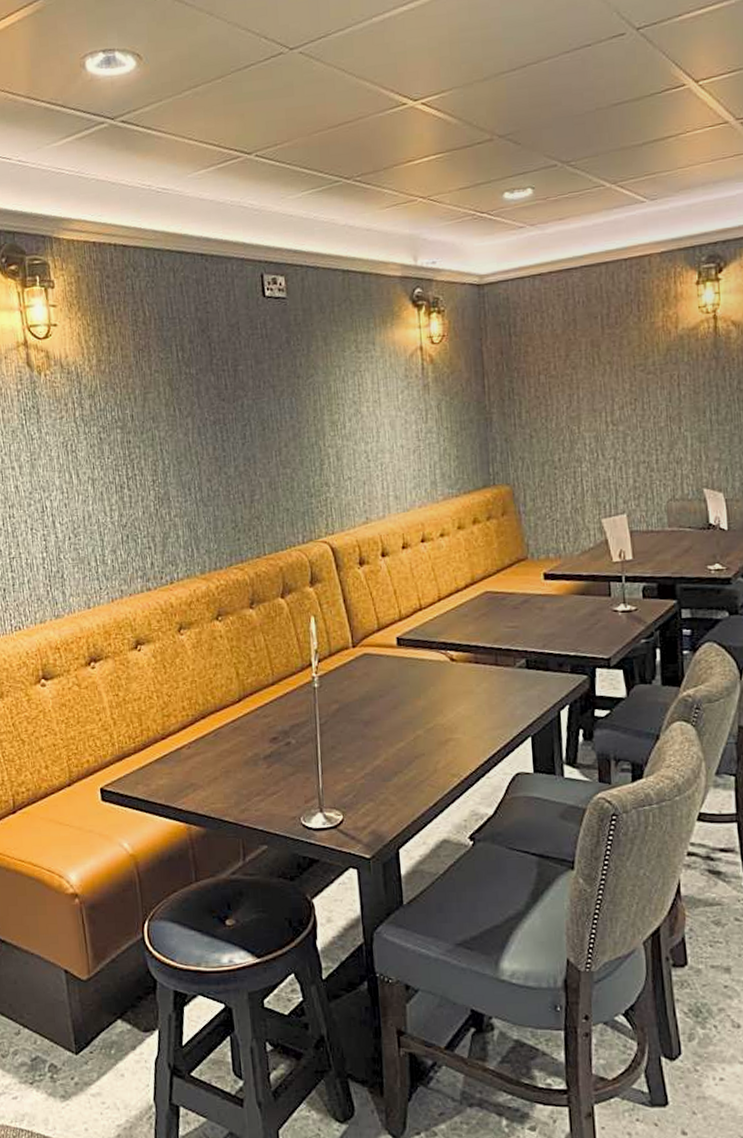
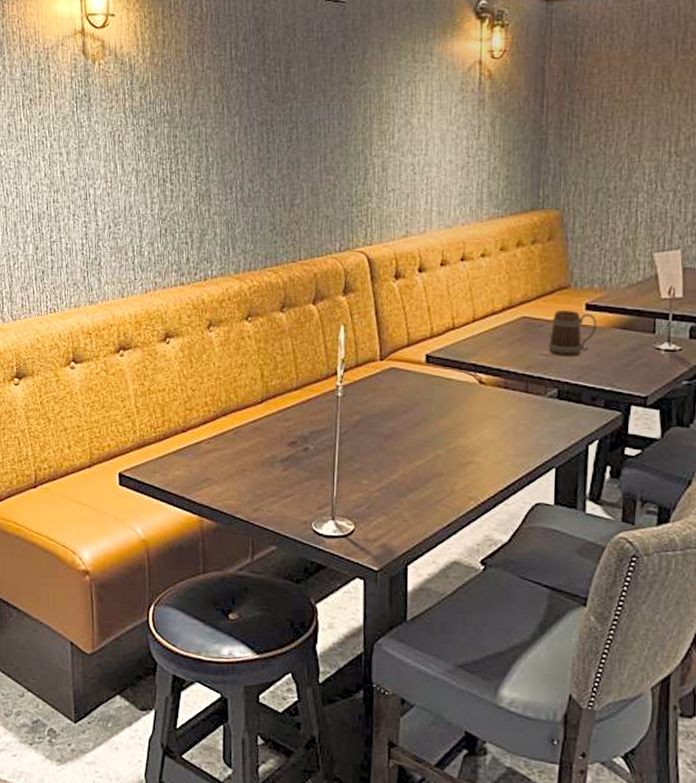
beer mug: none [512,581,557,627] -> present [548,310,597,357]

